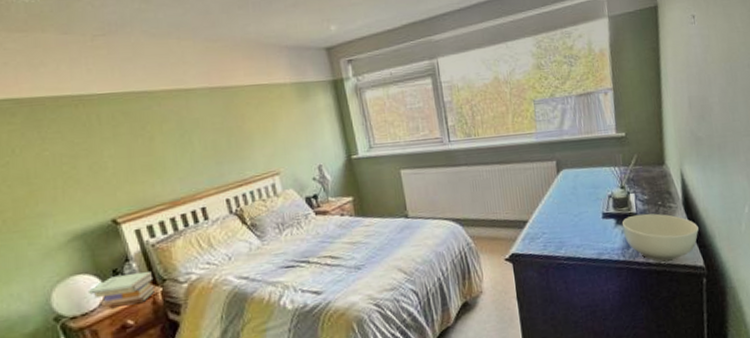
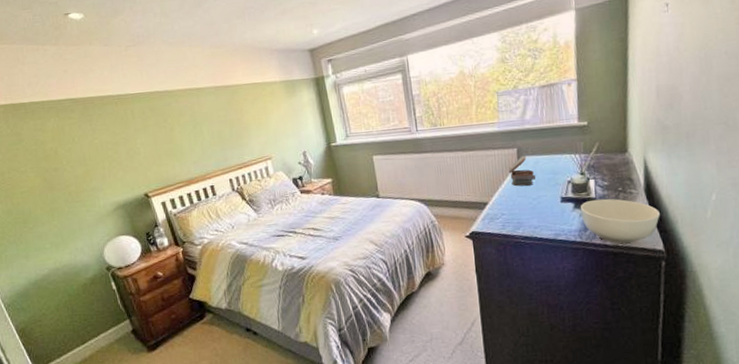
books: present [87,272,155,309] -> none [129,235,177,263]
jewelry box: none [548,168,577,202] -> present [508,155,536,187]

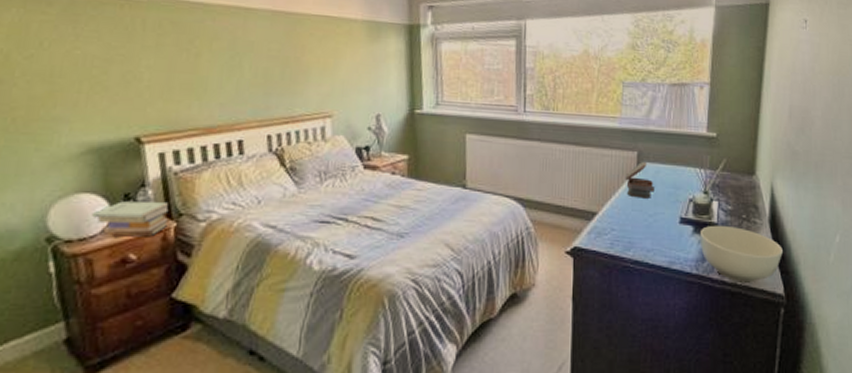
books: none [129,235,177,263] -> present [91,201,170,238]

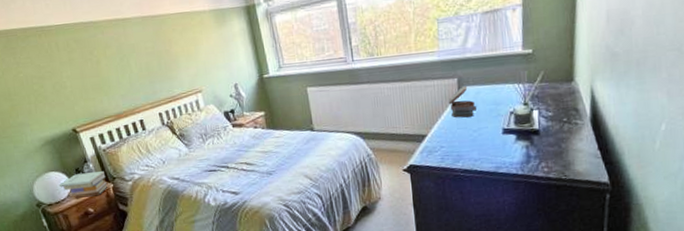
bowl: present [699,225,783,283] -> none [522,129,606,177]

